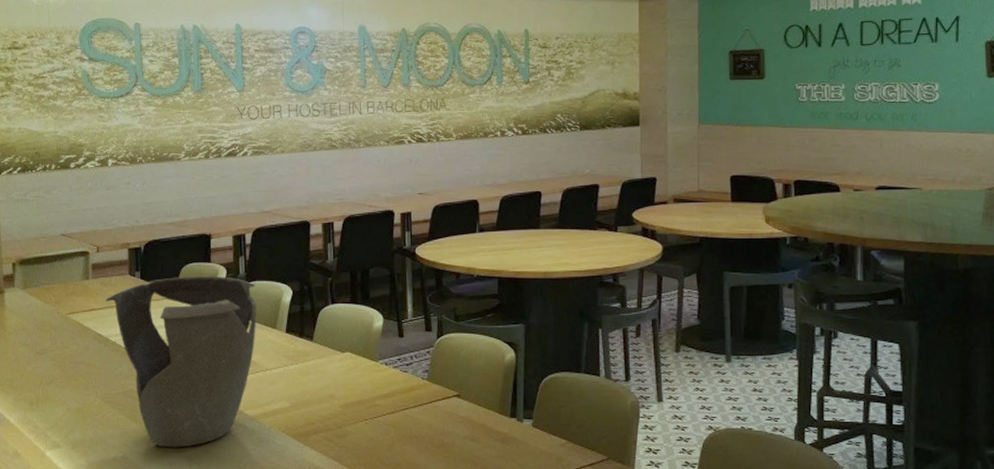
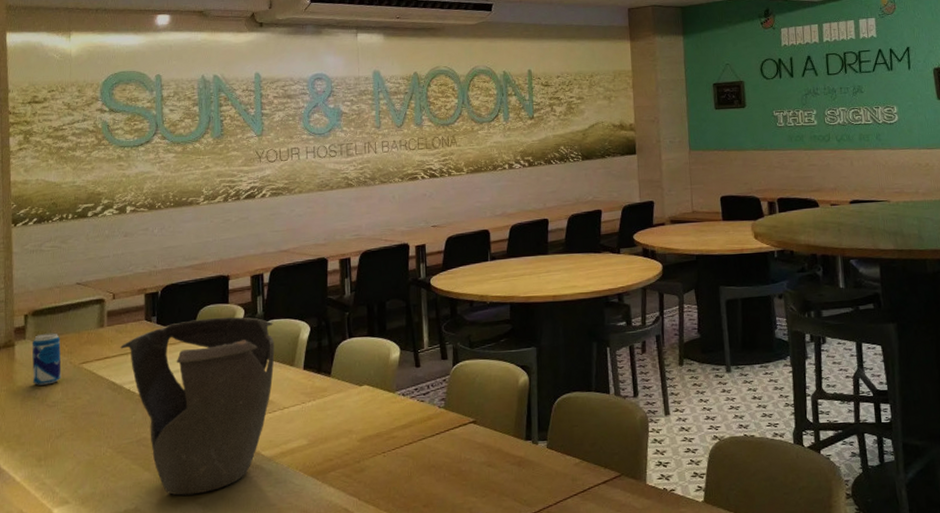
beverage can: none [20,282,50,333] -> present [32,332,62,386]

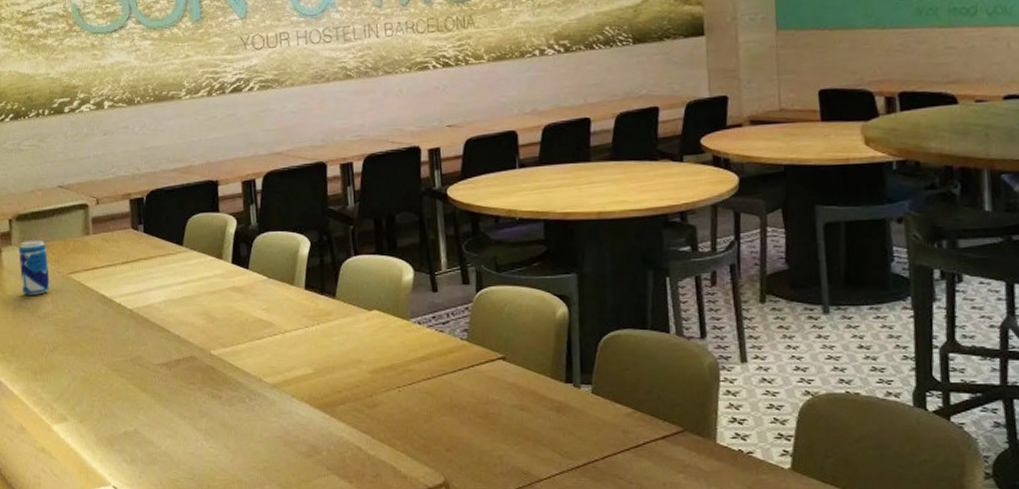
decorative bowl: present [120,317,275,496] -> none [108,227,273,420]

